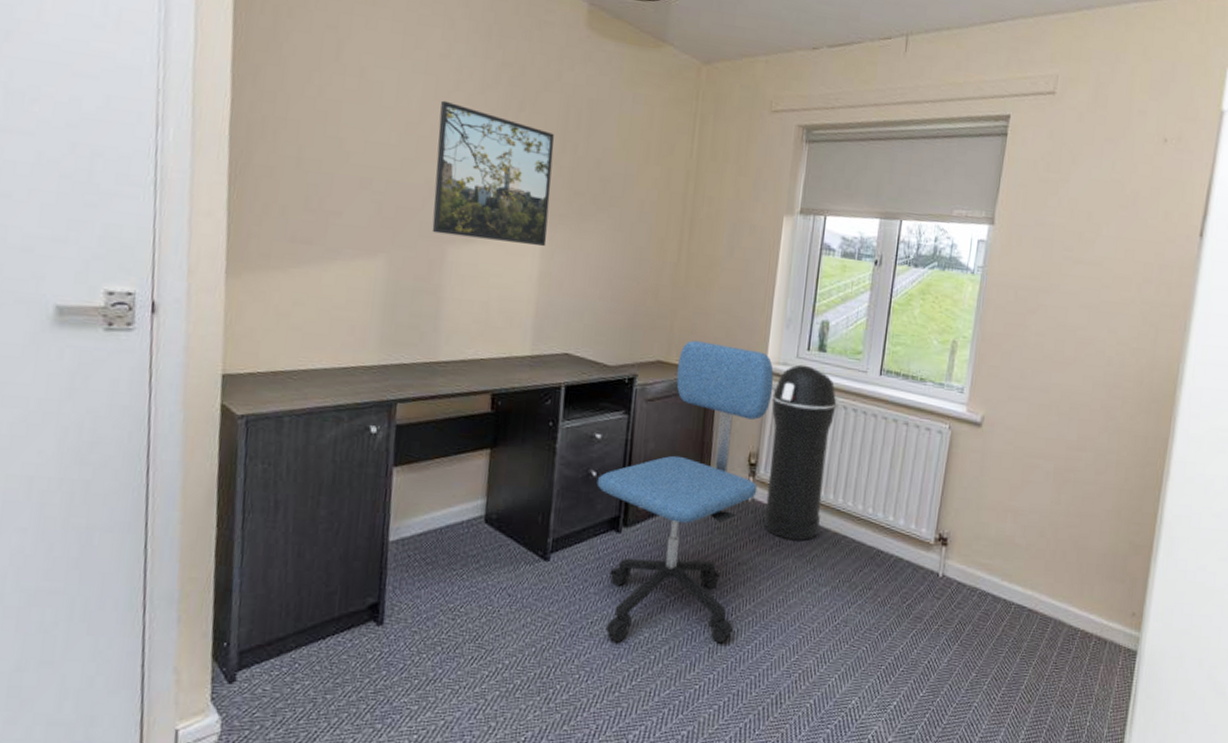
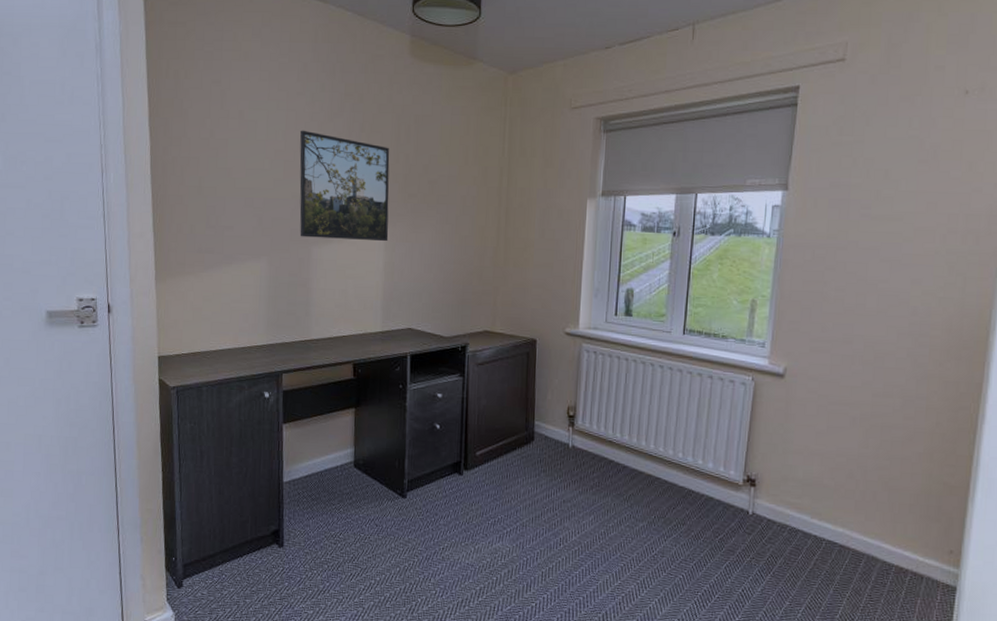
office chair: present [596,340,774,643] -> none [440,312,586,569]
trash can: present [762,364,837,541] -> none [582,328,644,482]

